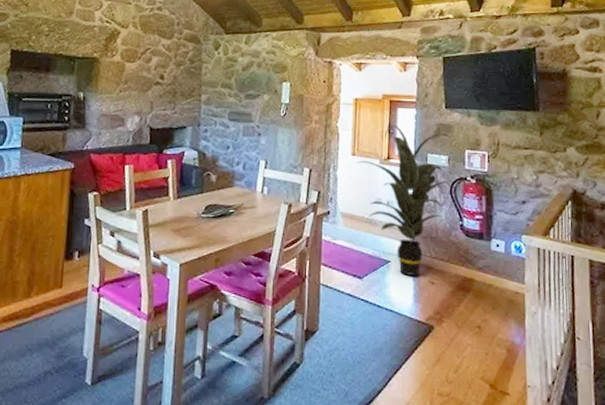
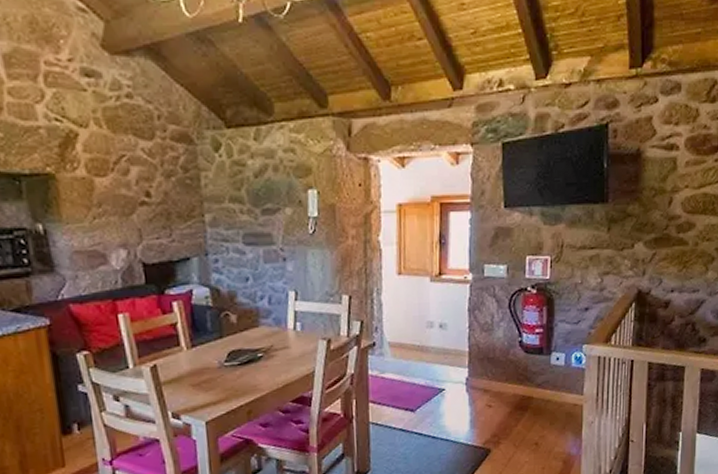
indoor plant: present [357,124,451,276] -> none [404,233,511,402]

